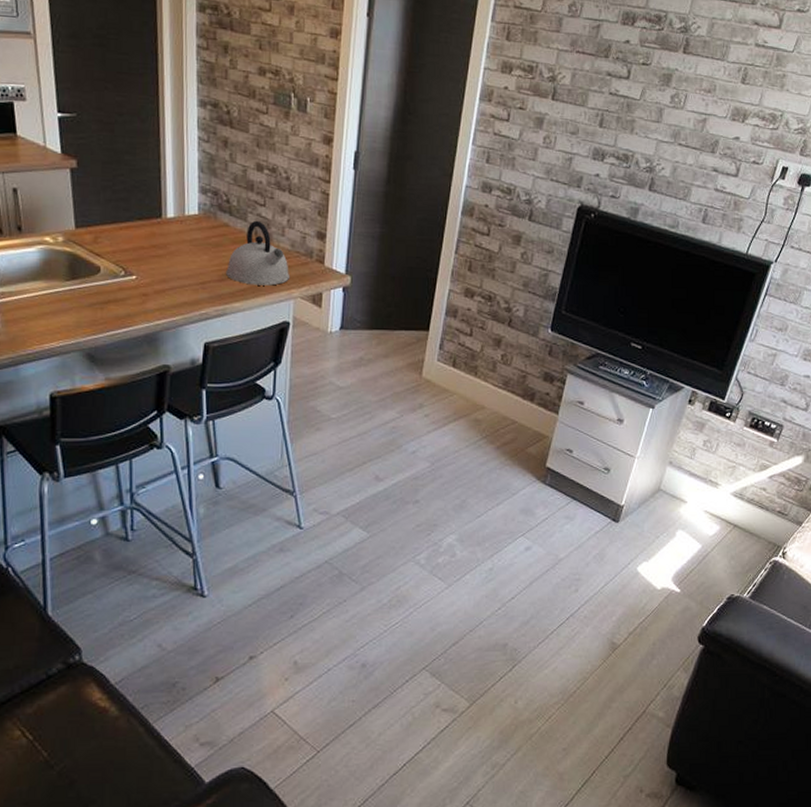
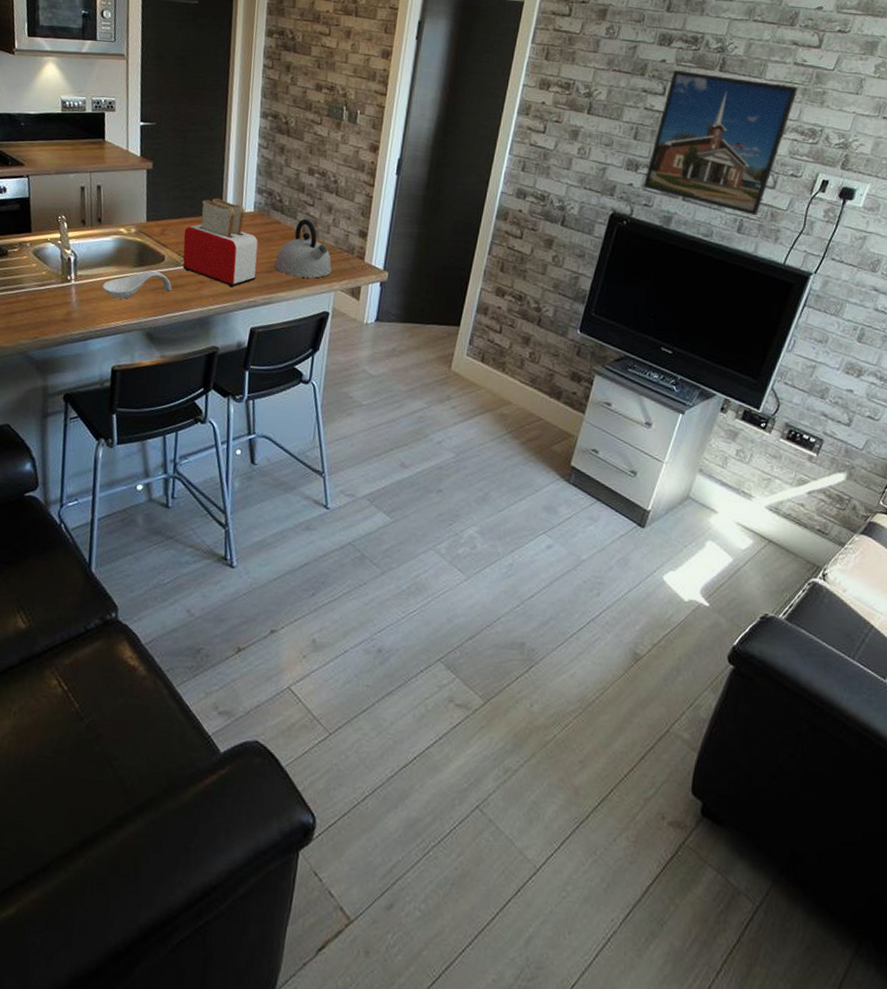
spoon rest: none [30,284,112,317] -> present [102,270,172,299]
toaster: none [120,199,207,300] -> present [182,197,259,288]
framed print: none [610,52,759,204] -> present [643,70,798,215]

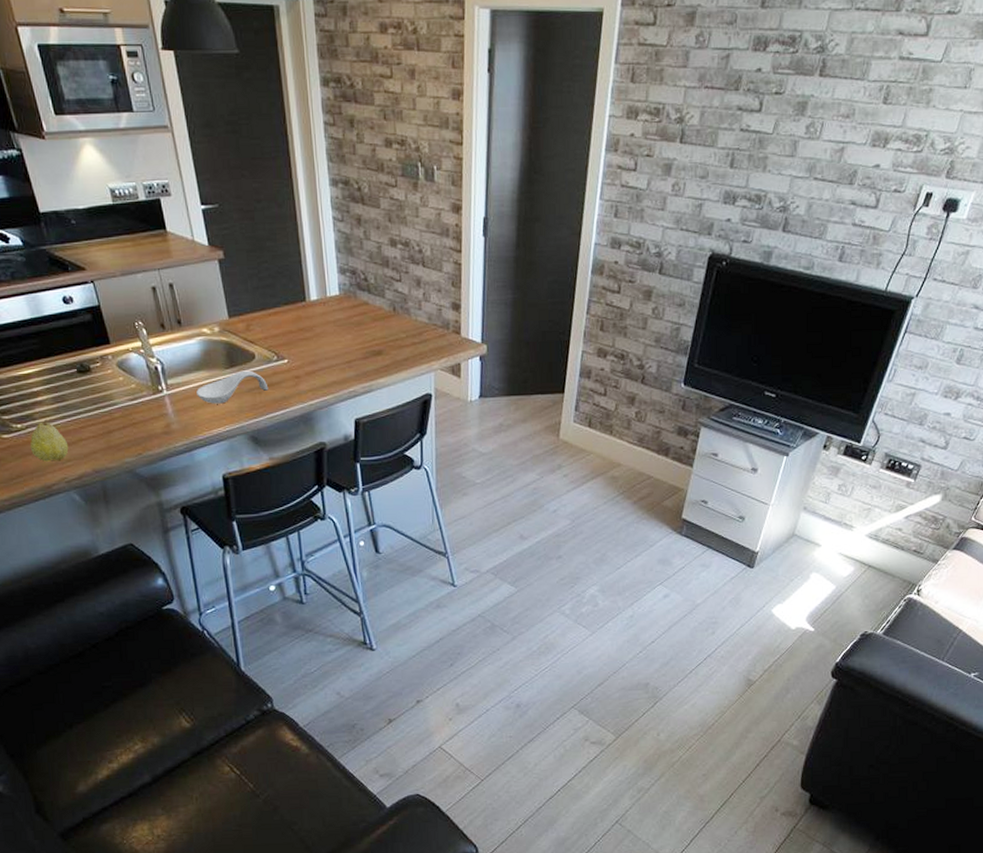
toaster: present [182,197,259,288] -> none [270,283,352,379]
kettle: present [274,218,333,278] -> none [369,296,430,360]
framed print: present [643,70,798,215] -> none [741,80,903,240]

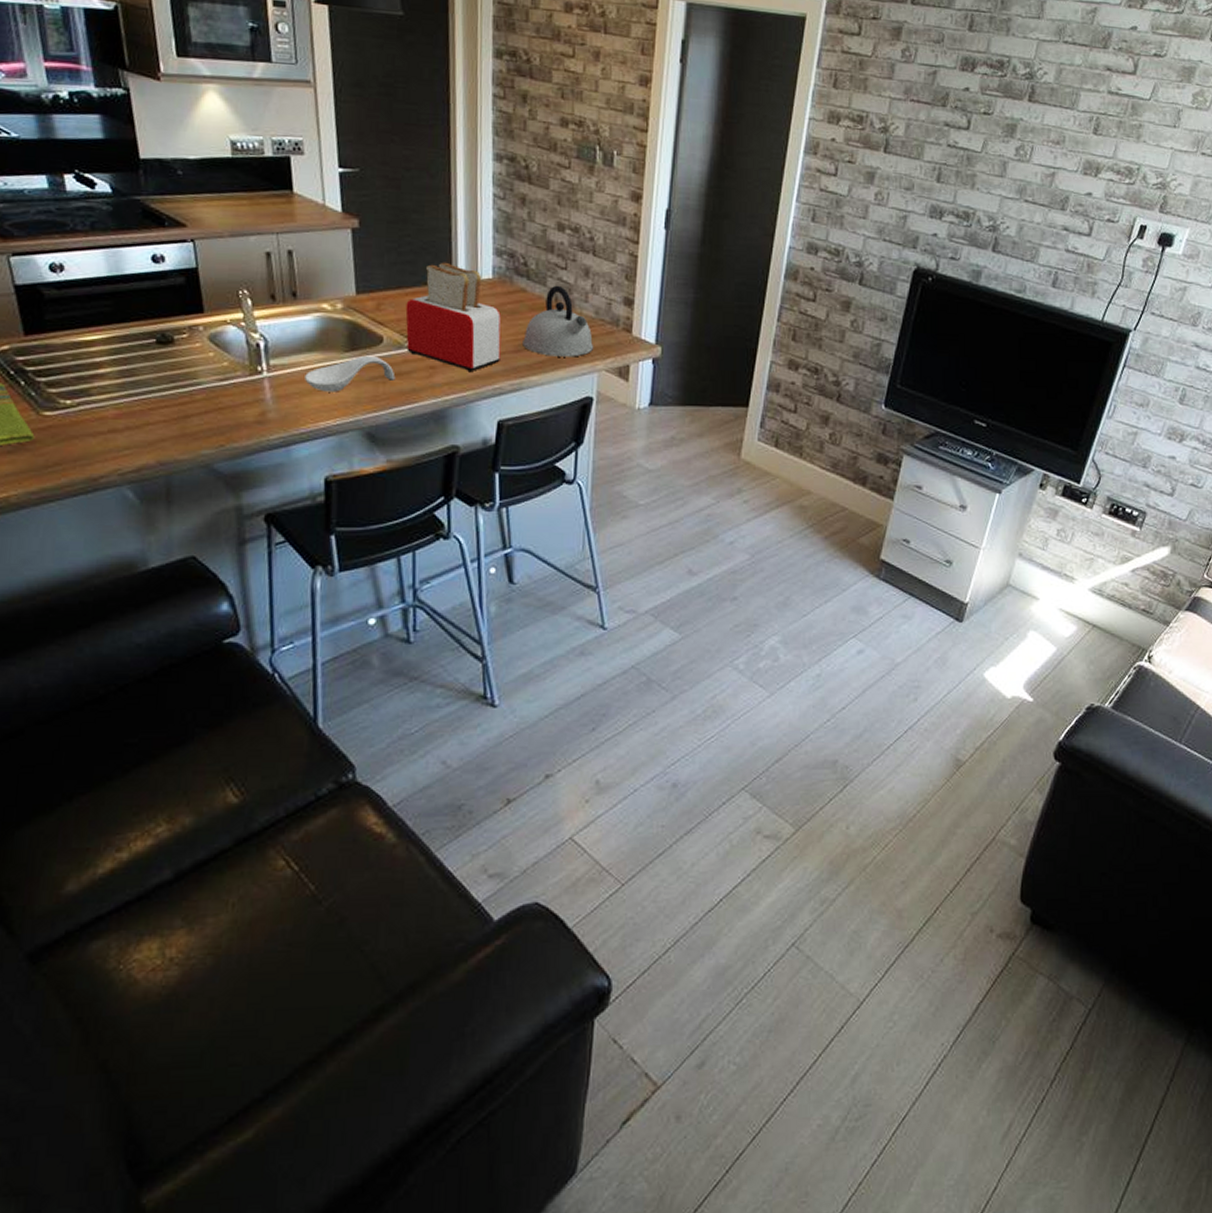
fruit: present [30,419,69,462] -> none [78,396,130,448]
toaster: none [270,283,352,379] -> present [405,262,502,373]
kettle: none [369,296,430,360] -> present [523,285,594,357]

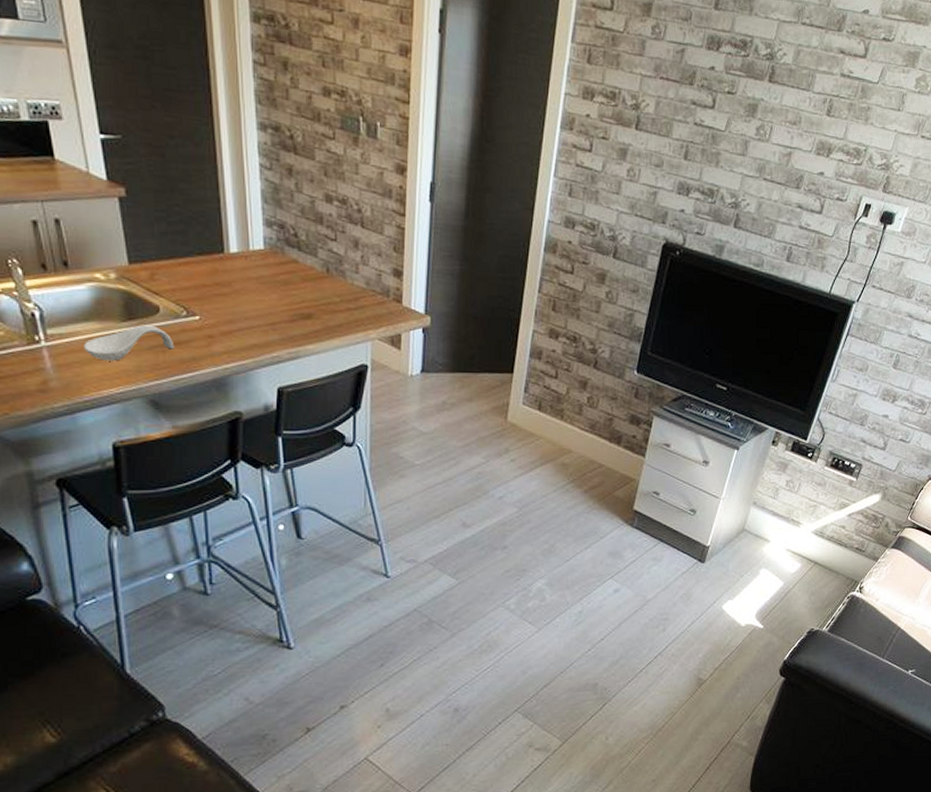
toaster: present [405,262,502,373] -> none [179,232,277,342]
kettle: present [523,285,594,357] -> none [297,256,367,327]

